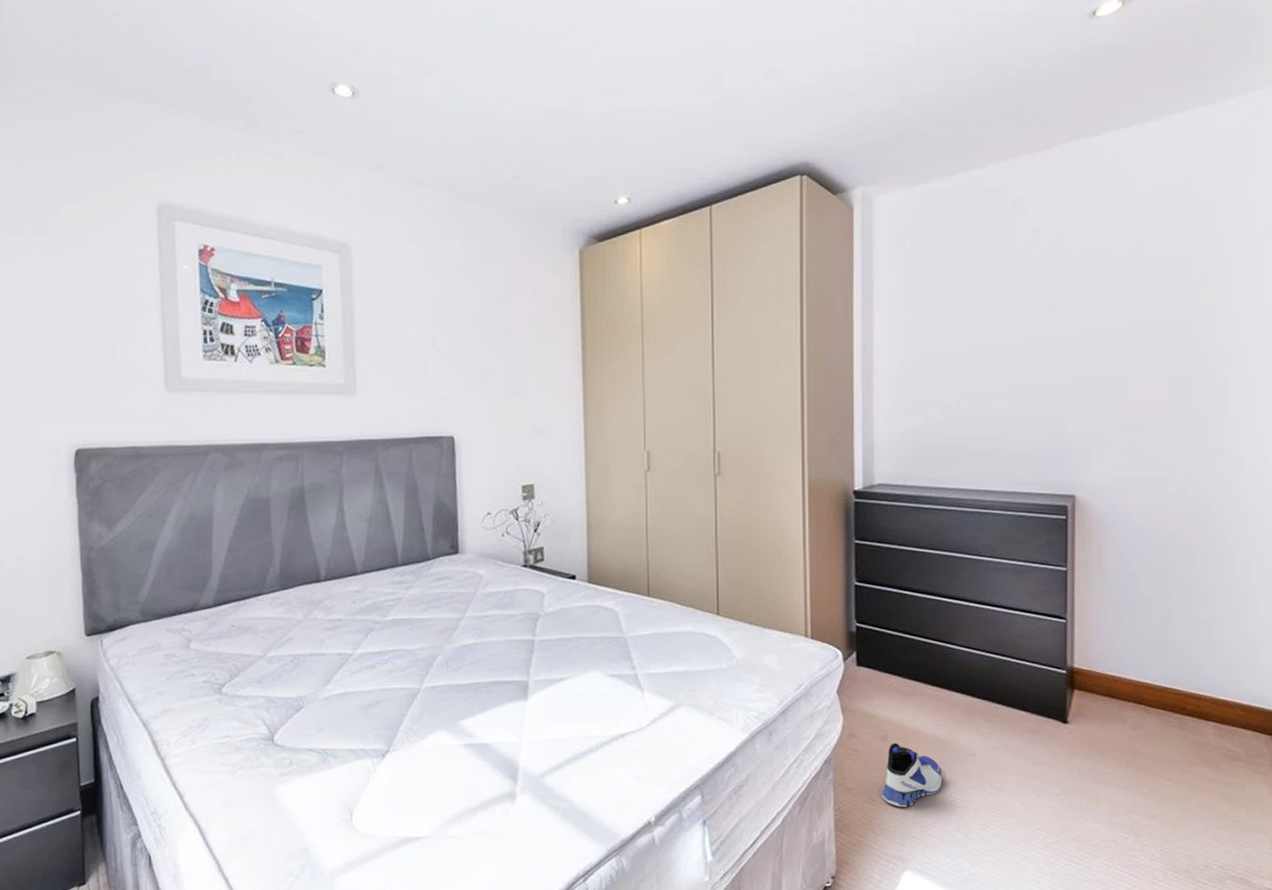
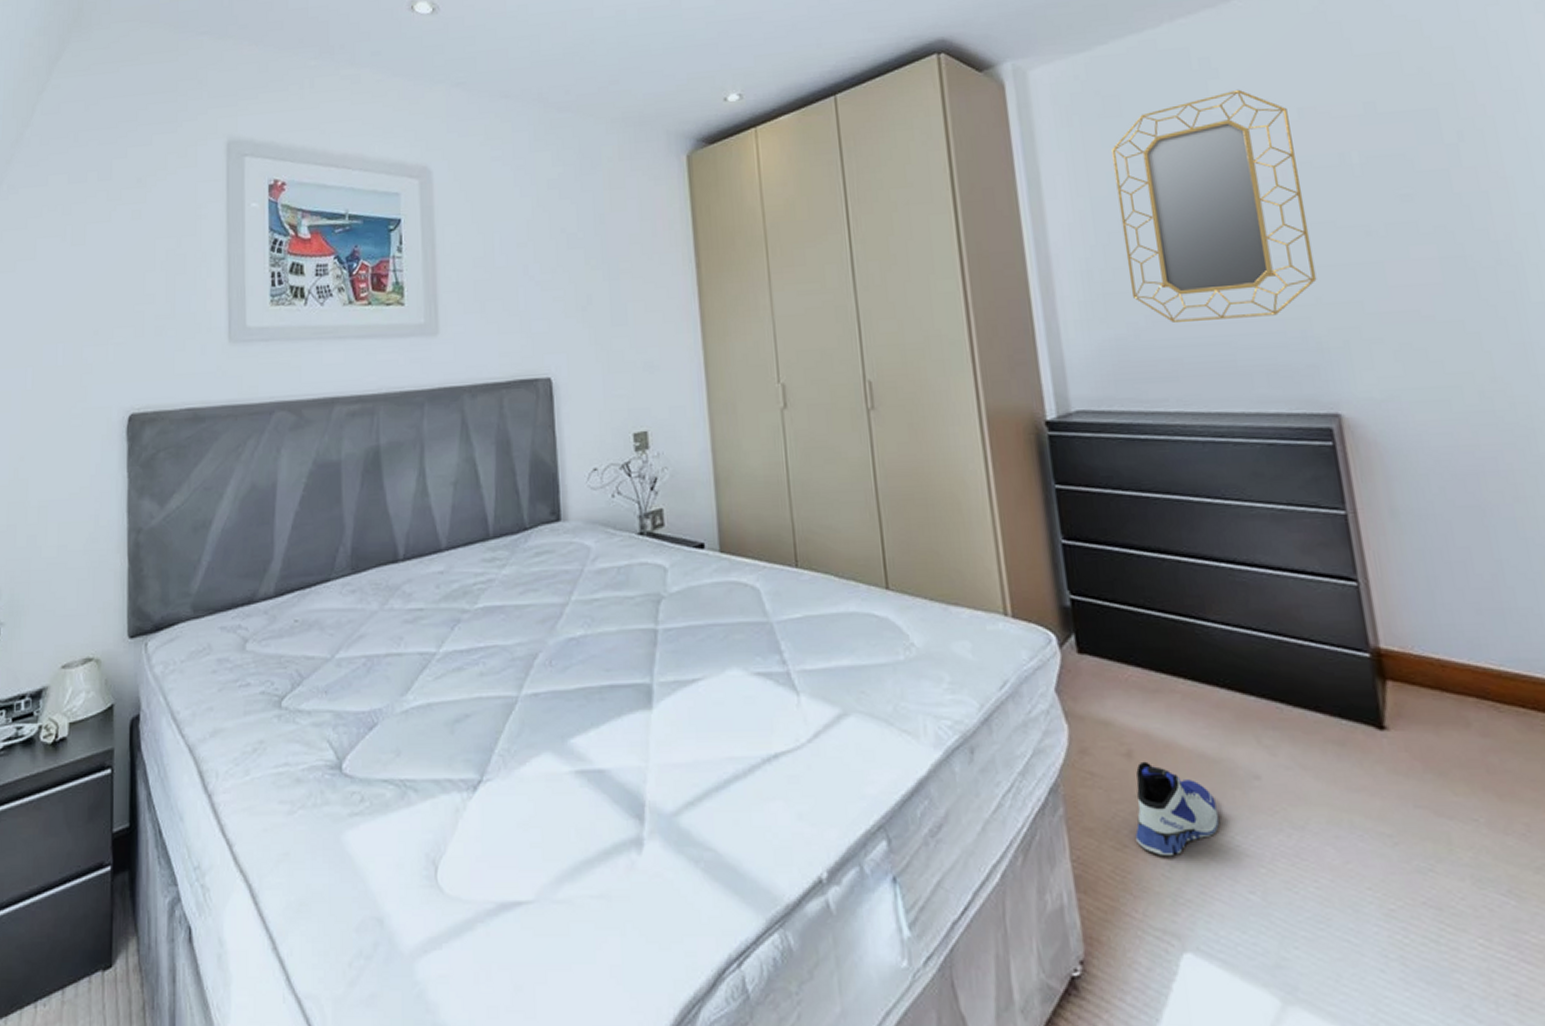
home mirror: none [933,227,1076,417] -> present [1111,89,1317,322]

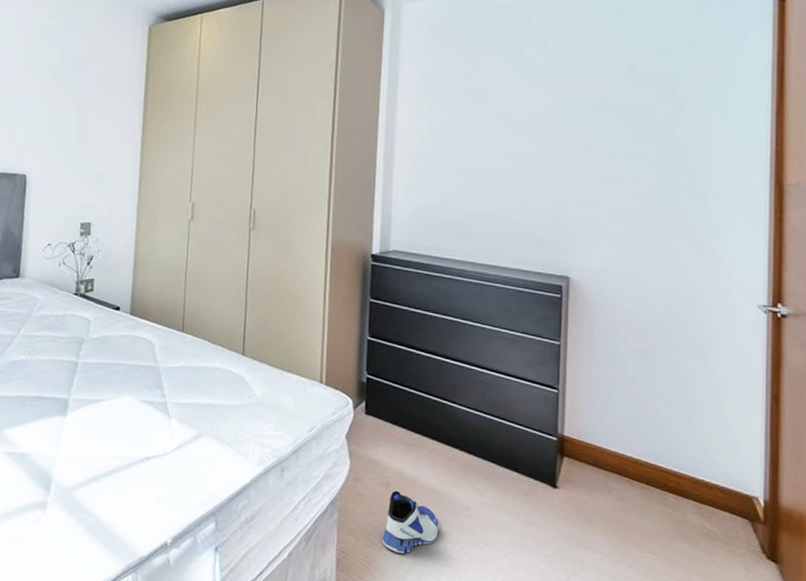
home mirror: present [1111,89,1317,322] -> none [446,41,575,204]

